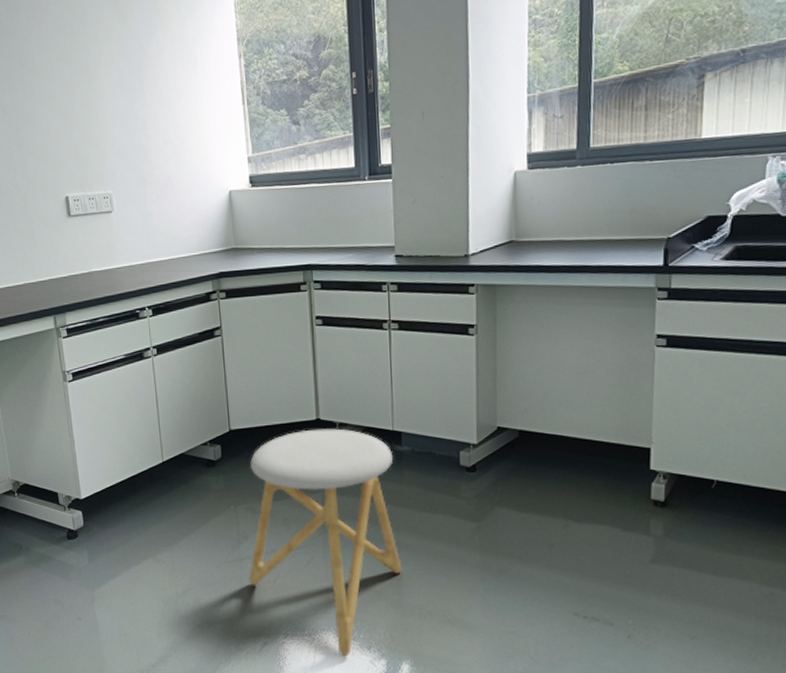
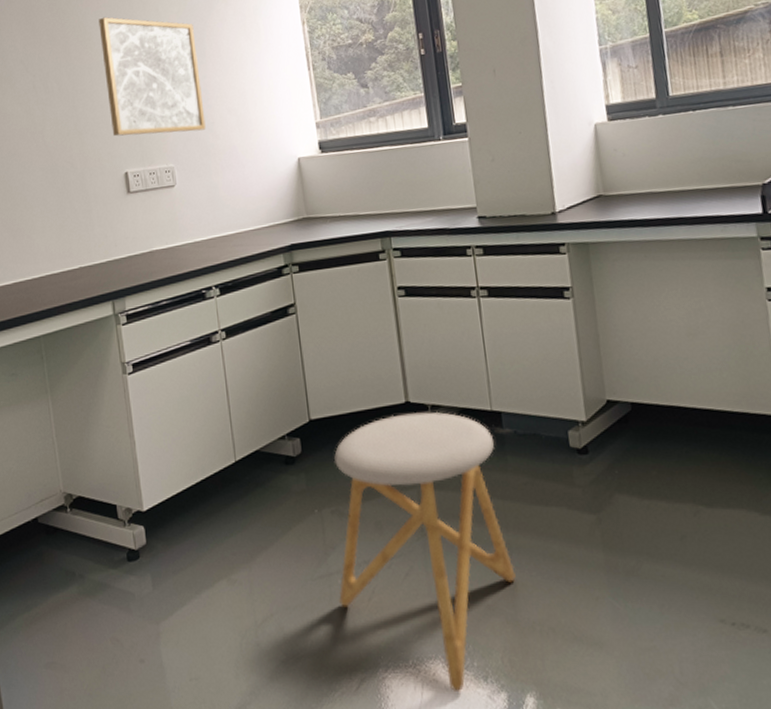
wall art: none [40,40,143,161] -> present [98,17,206,137]

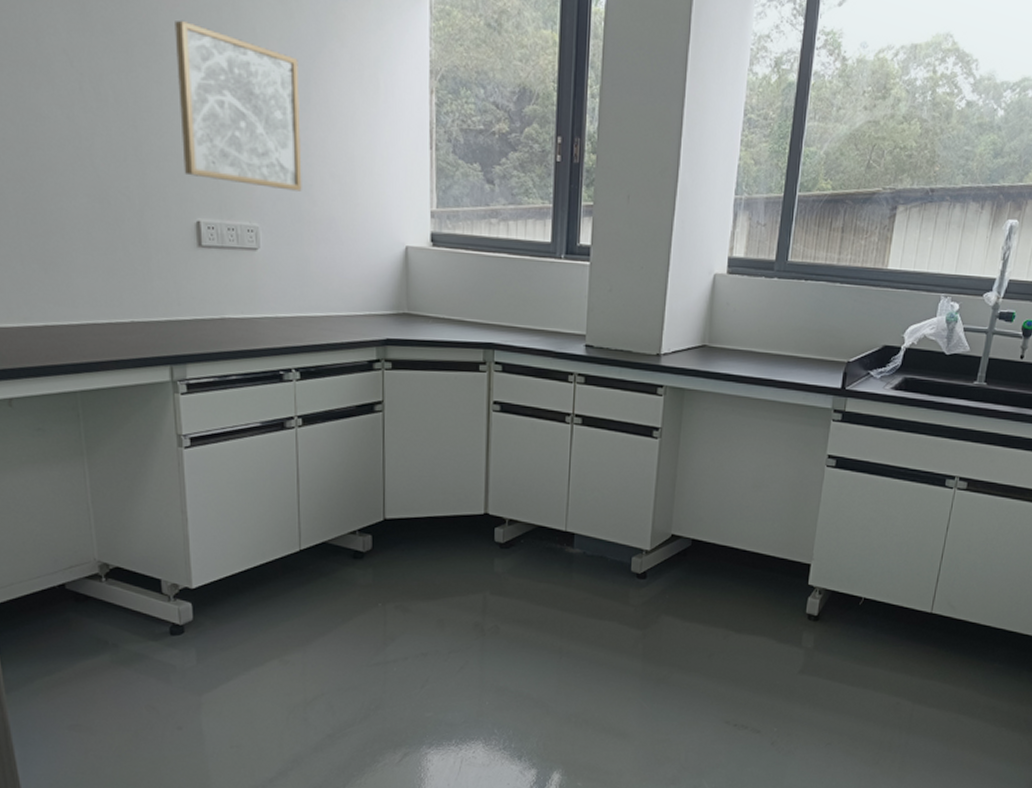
stool: present [333,411,516,693] -> none [393,524,564,768]

